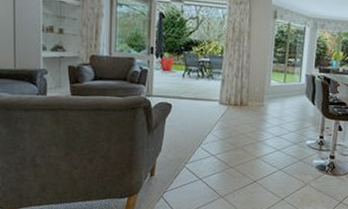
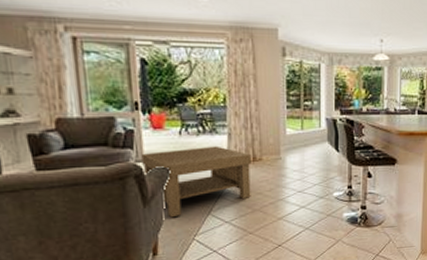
coffee table: none [151,89,239,146] -> present [141,146,251,218]

